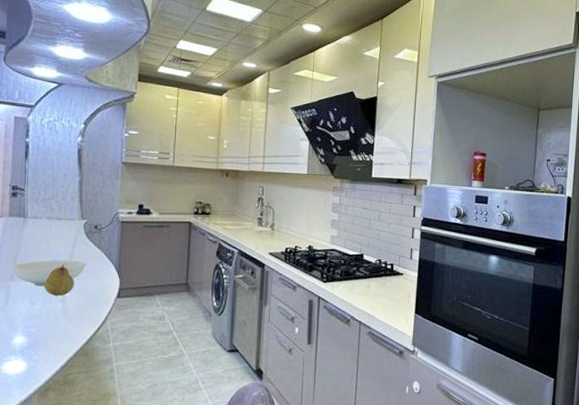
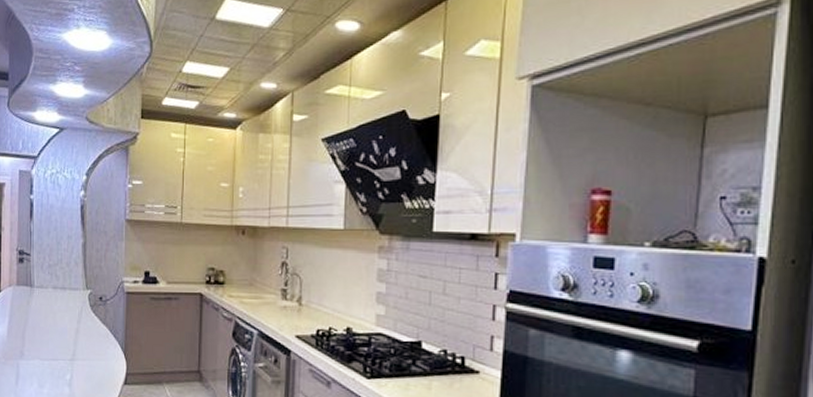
bowl: present [12,260,86,286] -> none [21,336,92,367]
fruit: present [44,263,75,297] -> none [51,341,81,380]

